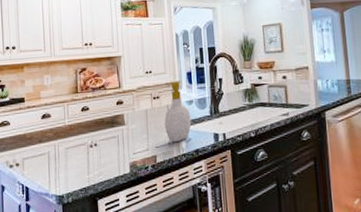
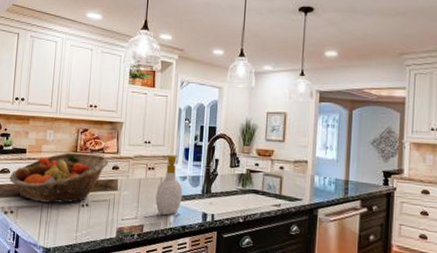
fruit basket: none [9,92,113,150] -> present [8,152,110,203]

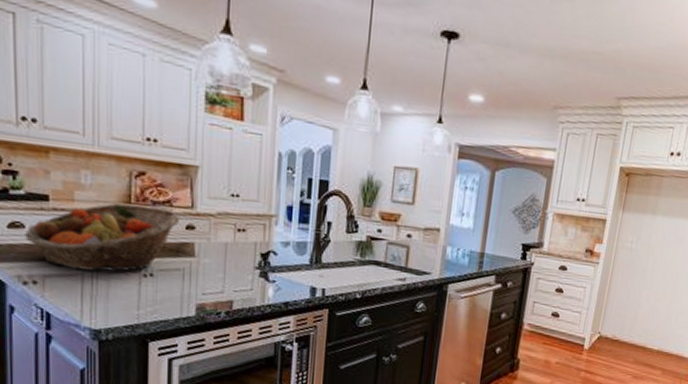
soap bottle: present [155,156,183,215] -> none [248,214,285,289]

